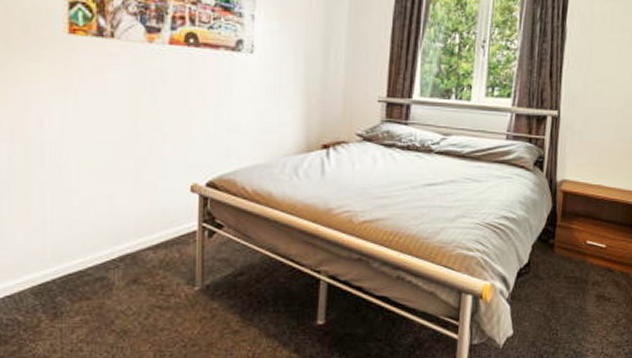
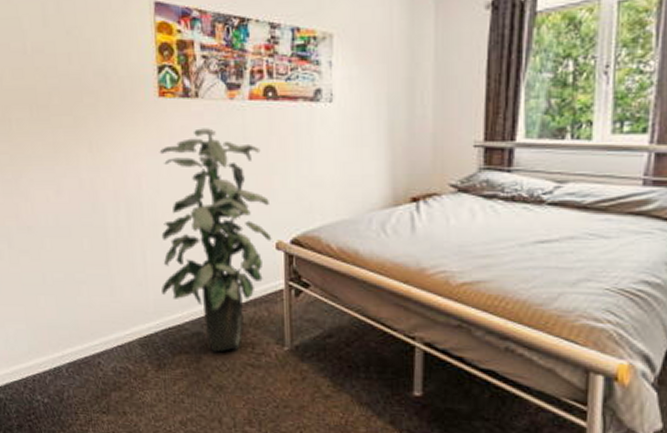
indoor plant: none [62,69,187,296] -> present [159,128,272,352]

